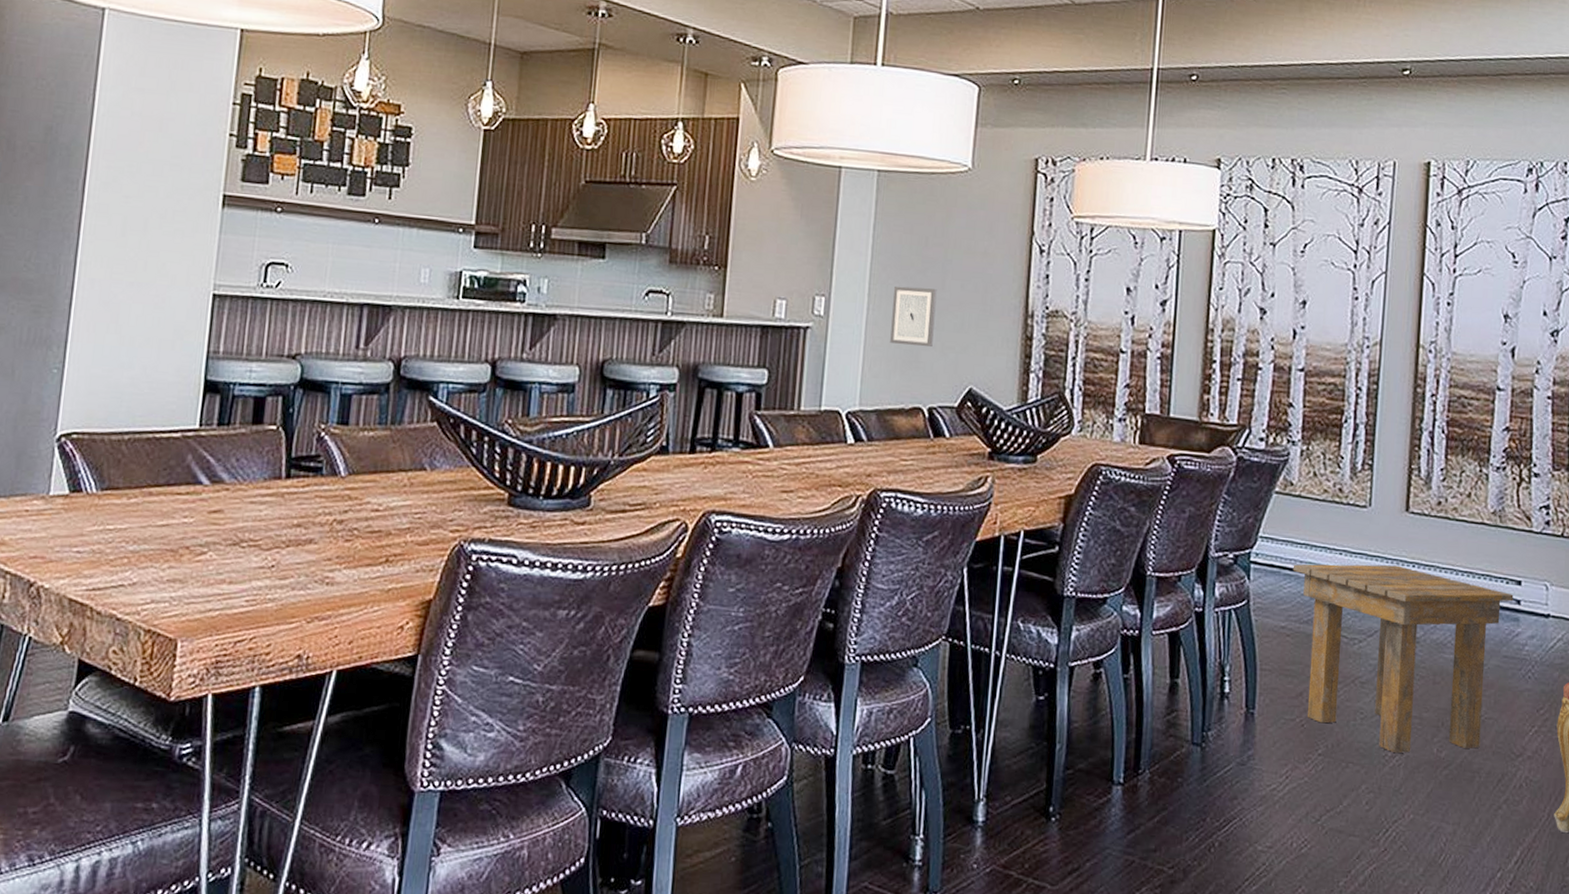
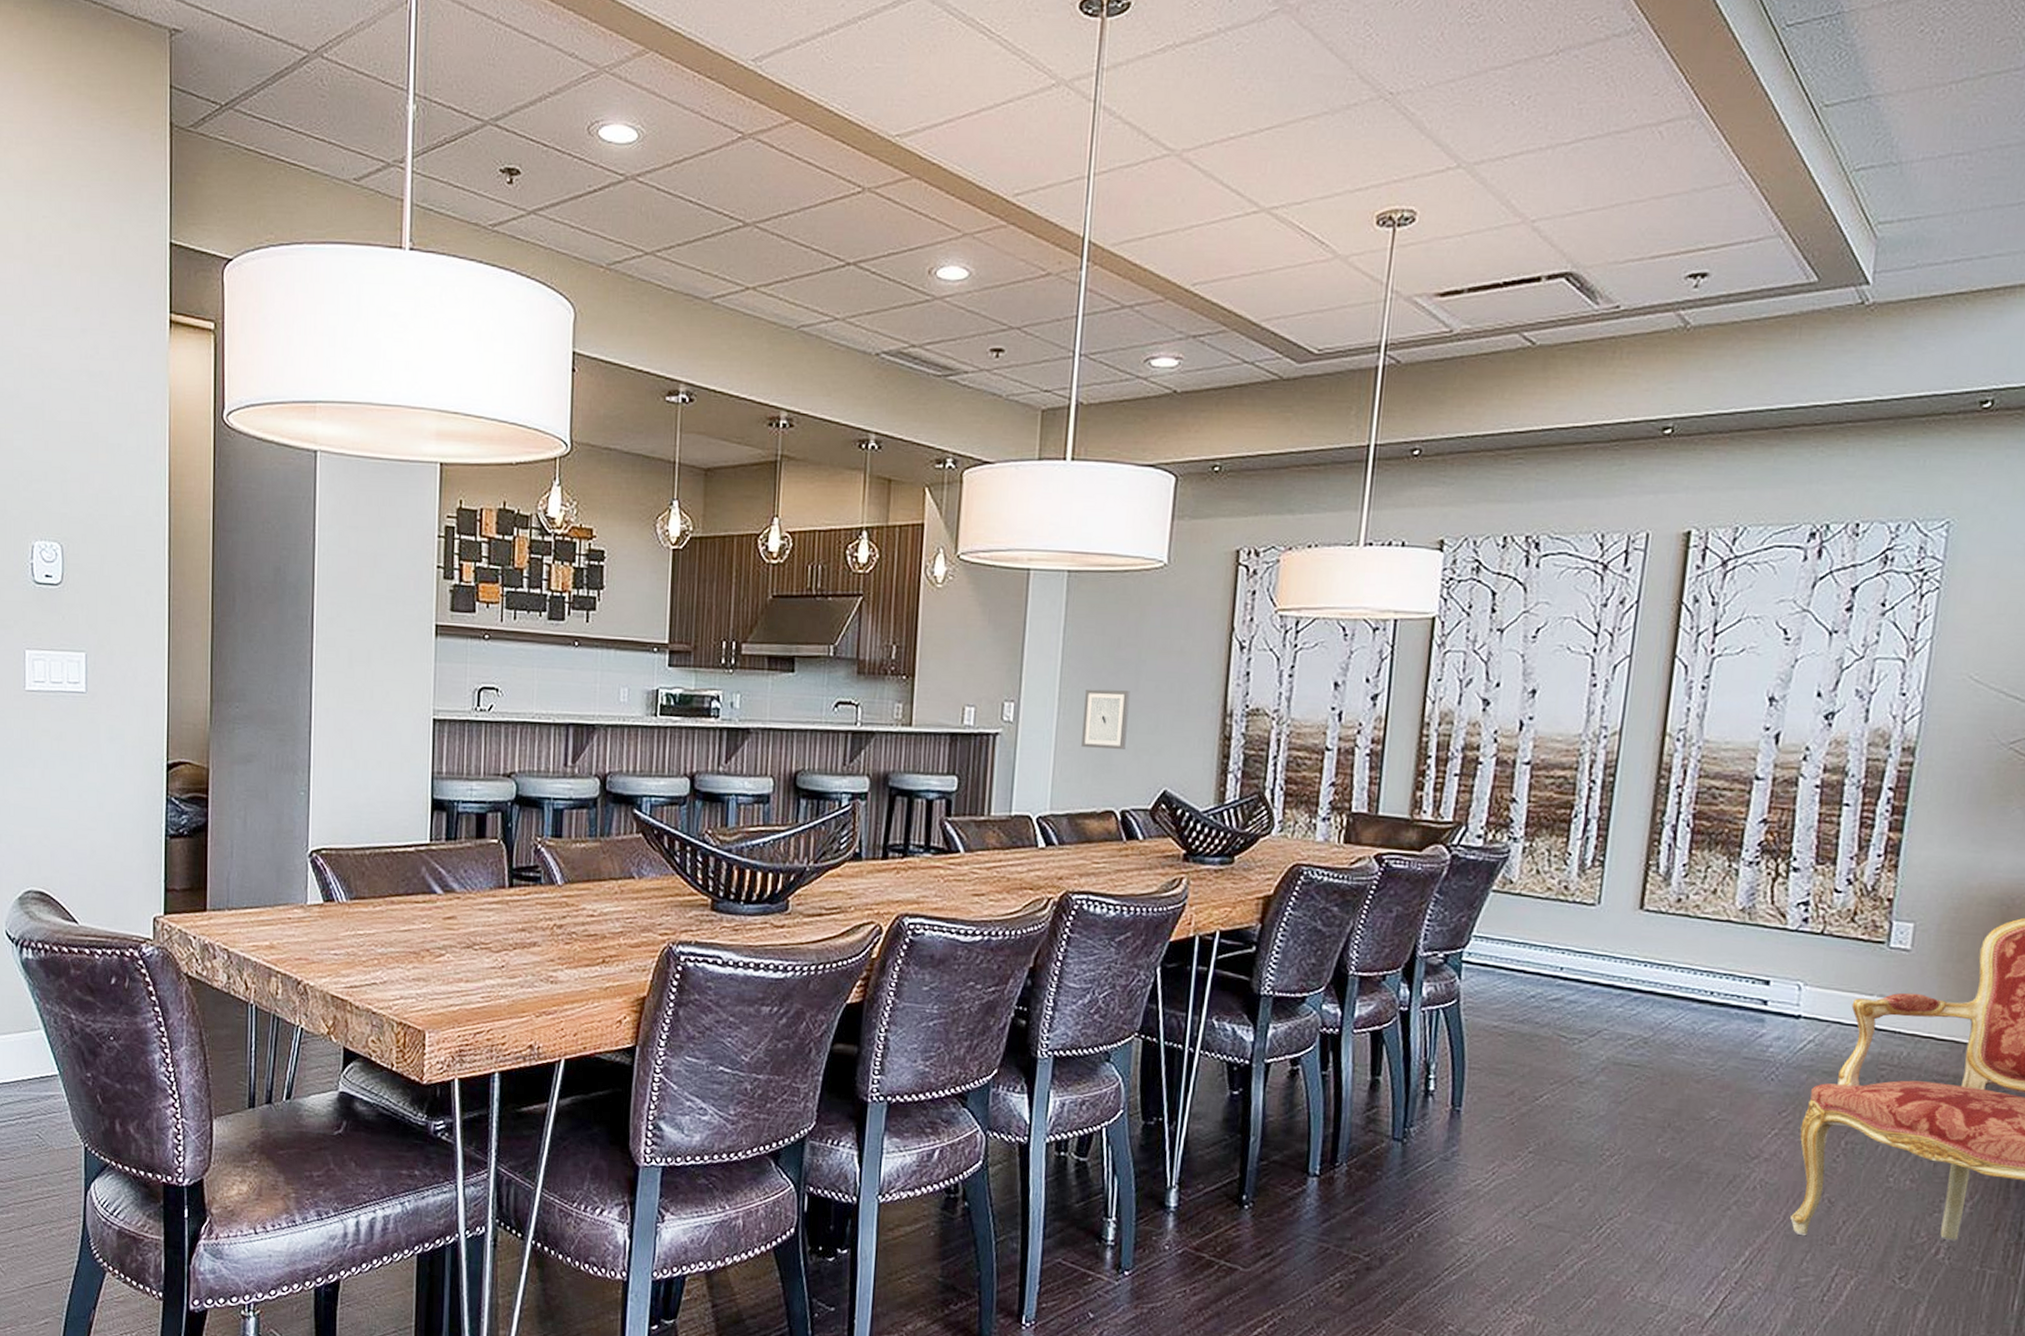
side table: present [1292,564,1514,754] -> none [1508,963,1760,1153]

